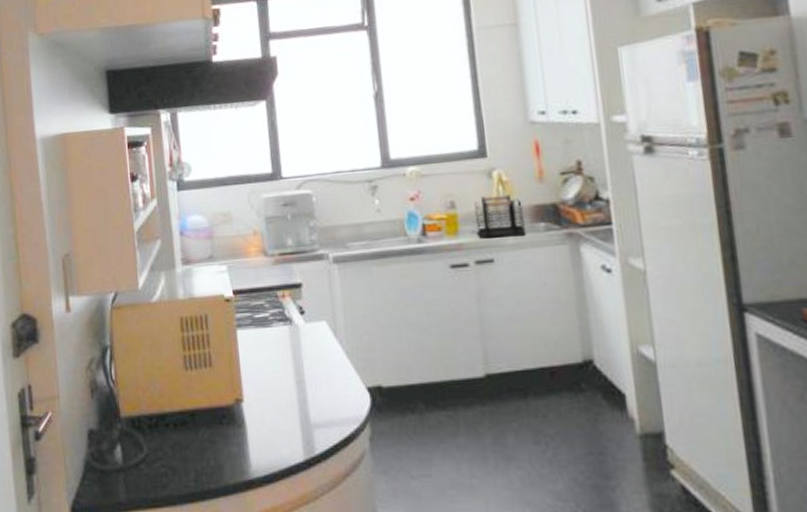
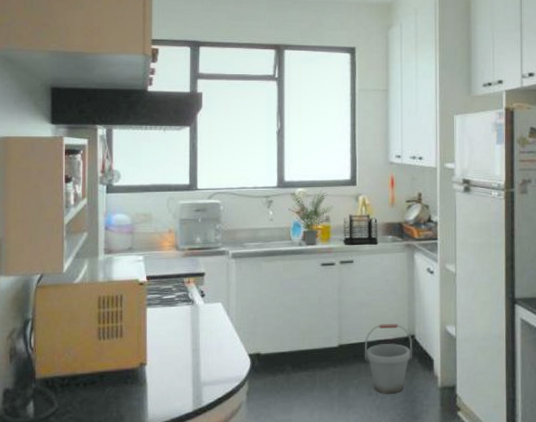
potted plant: none [399,170,458,242] -> present [288,193,333,246]
bucket: none [521,344,593,443] -> present [365,324,412,394]

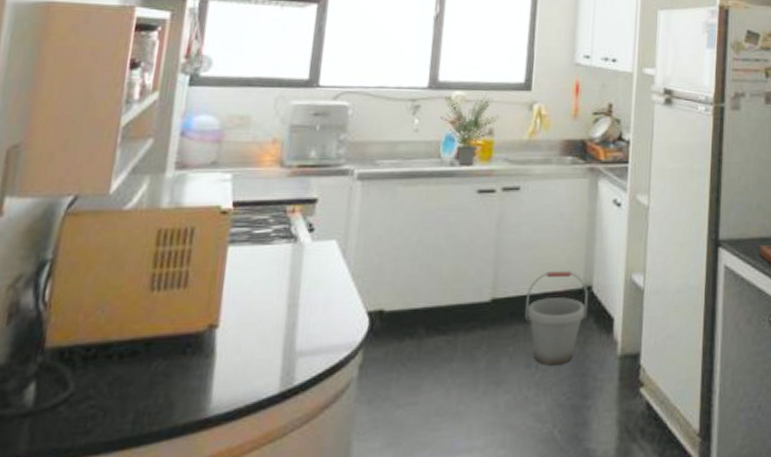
dish rack: present [344,214,378,246] -> none [509,127,555,169]

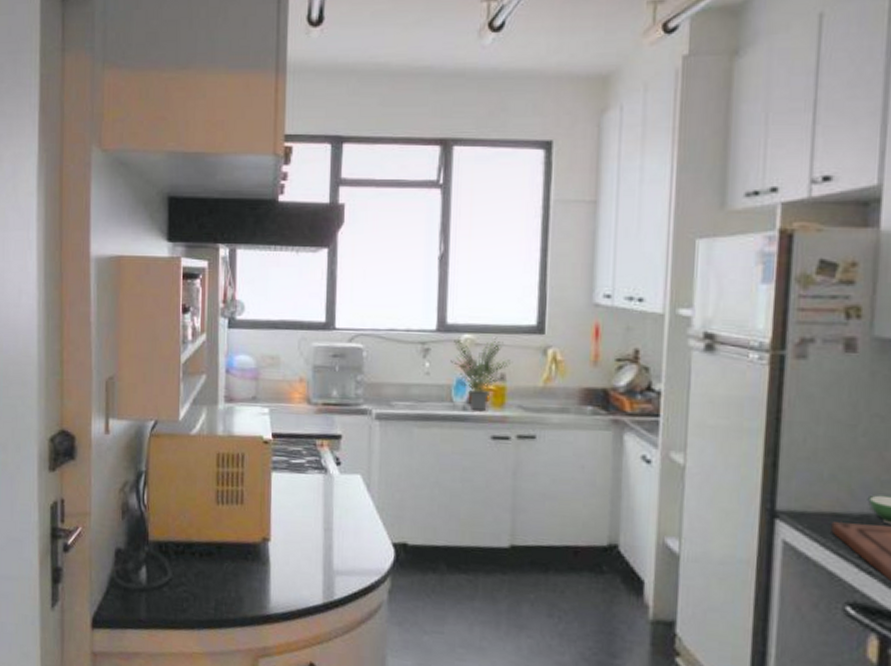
bucket: present [525,271,588,366] -> none [546,524,614,620]

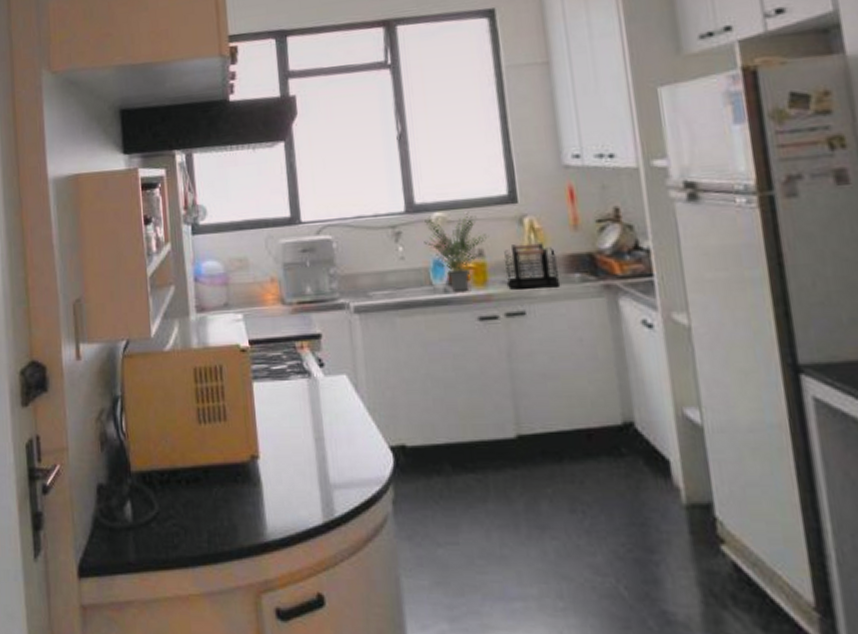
dish rack: none [523,373,573,418] -> present [504,243,559,291]

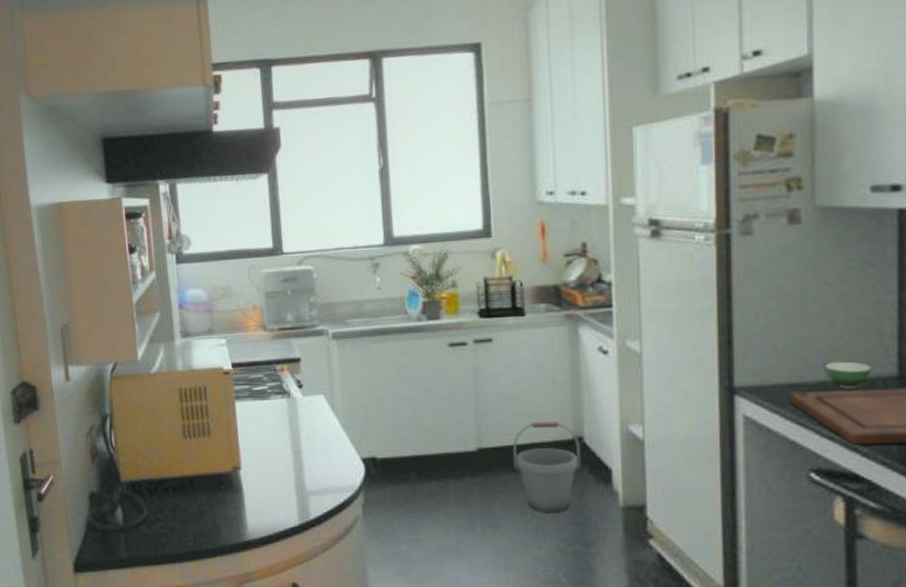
bucket: none [556,405,634,512] -> present [513,422,580,513]

